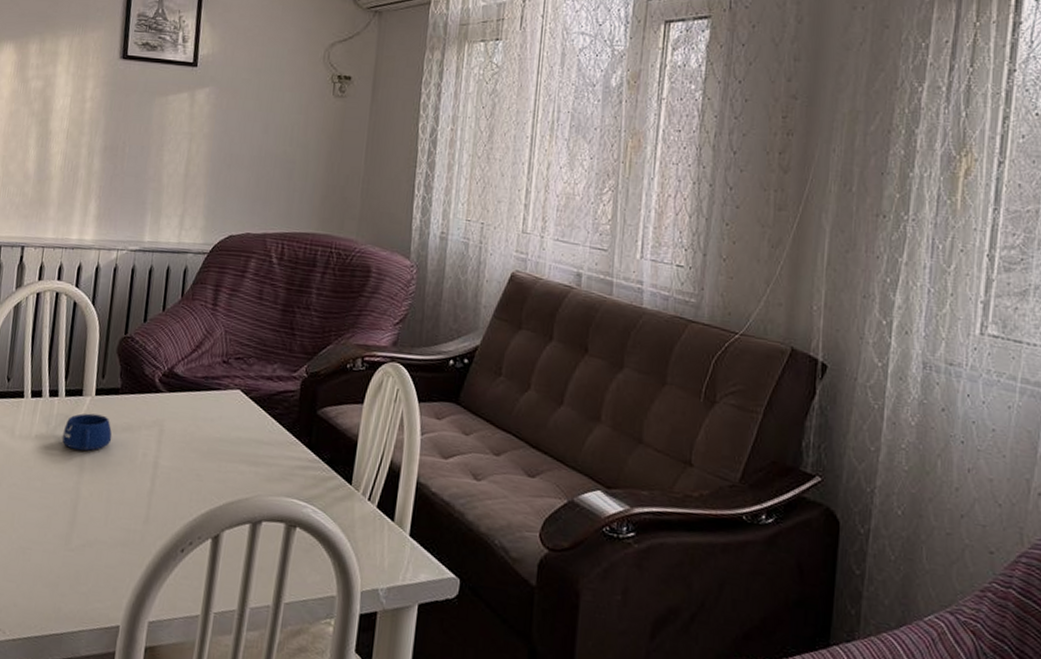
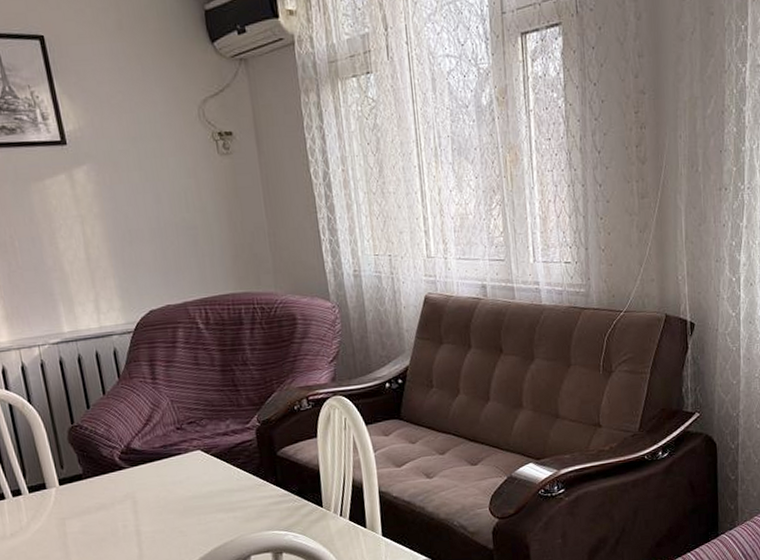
mug: present [62,413,112,451] -> none [37,501,89,538]

